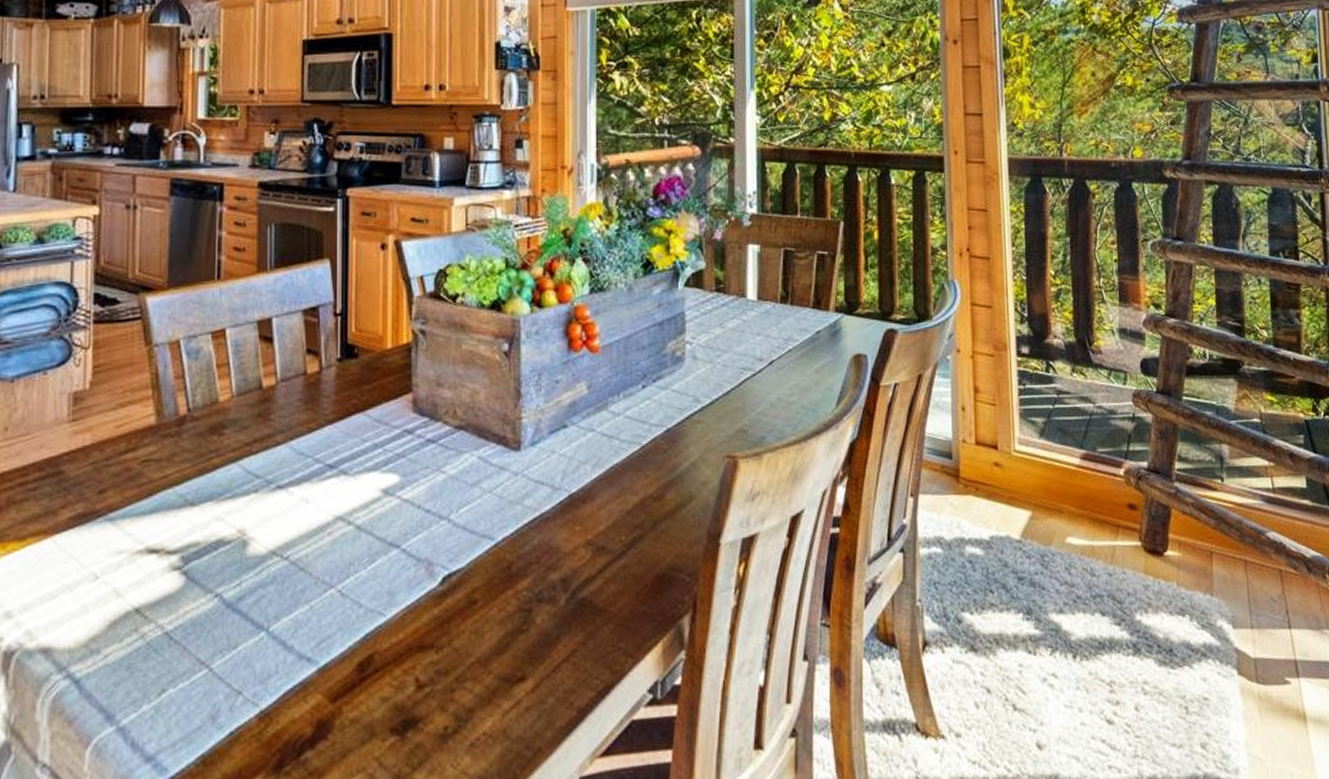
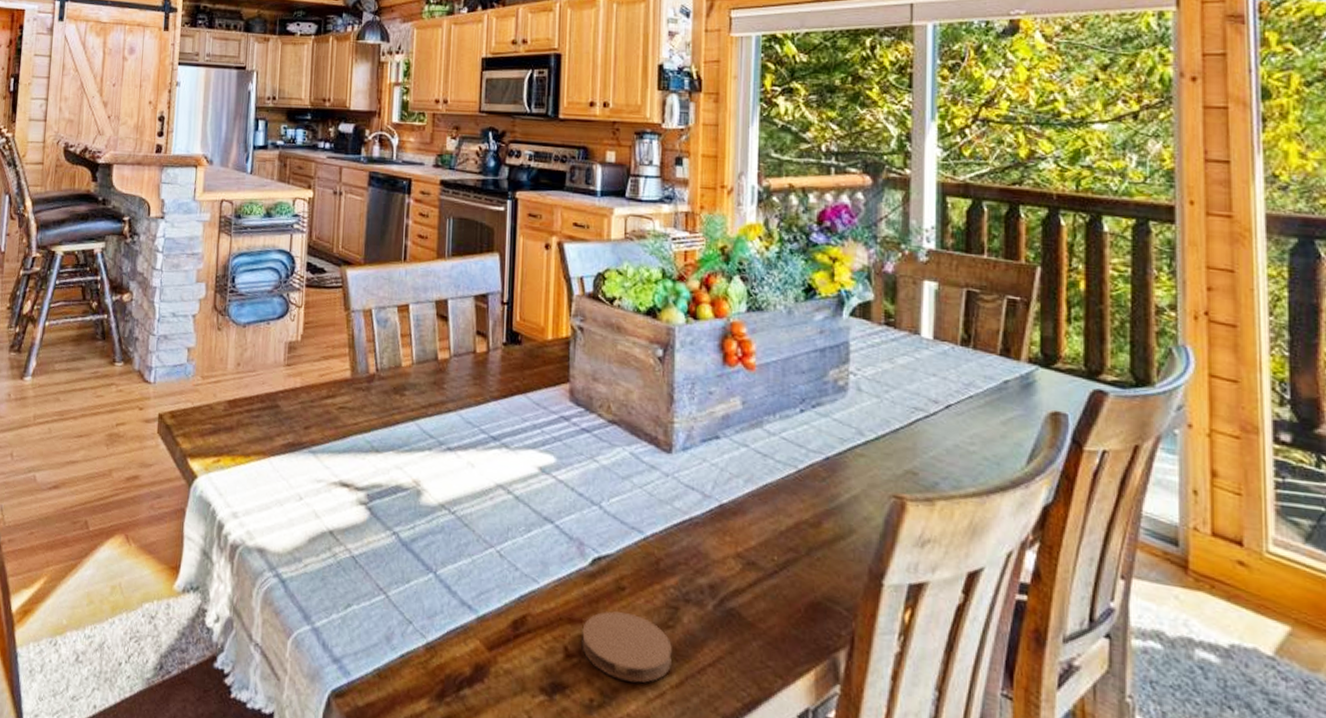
coaster: none [434,626,526,699] -> present [582,611,672,683]

